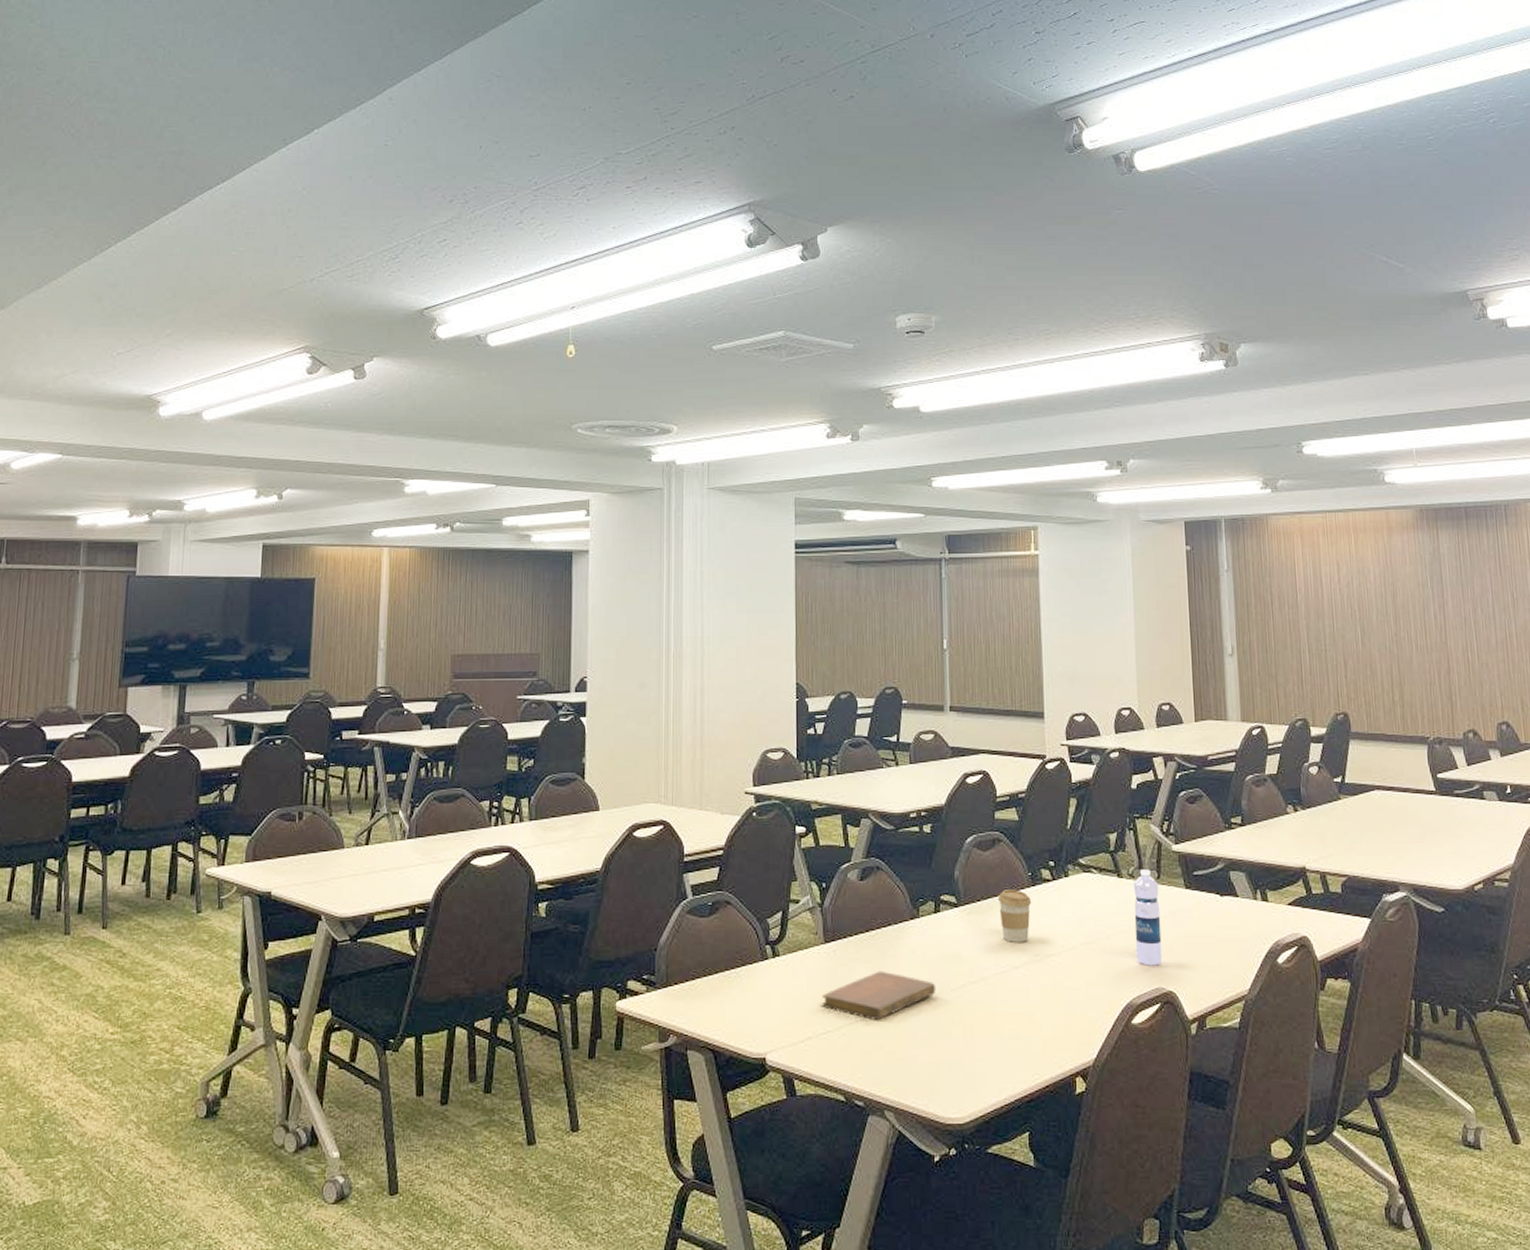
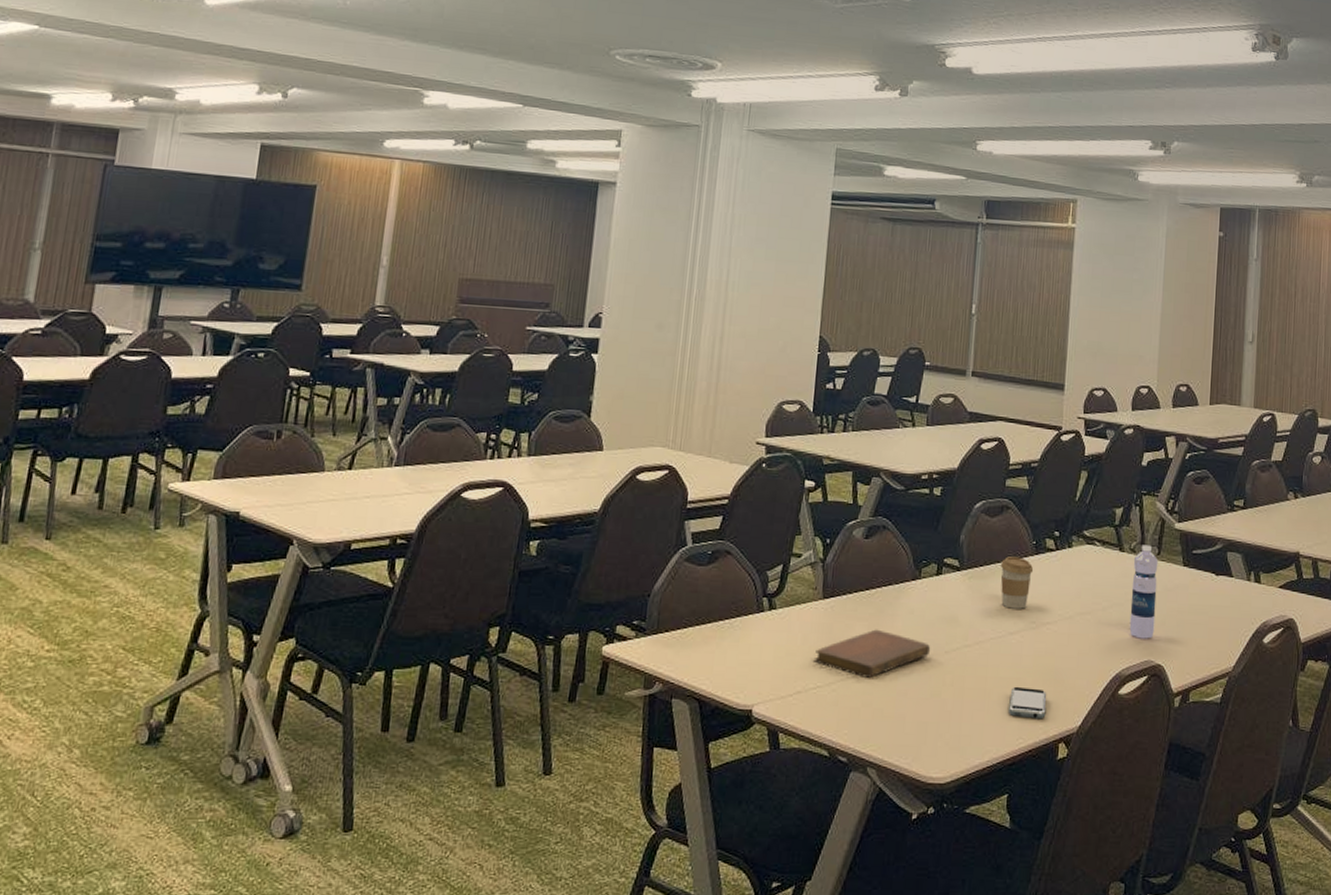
smartphone: none [1021,1021,1060,1054] -> present [1009,686,1047,719]

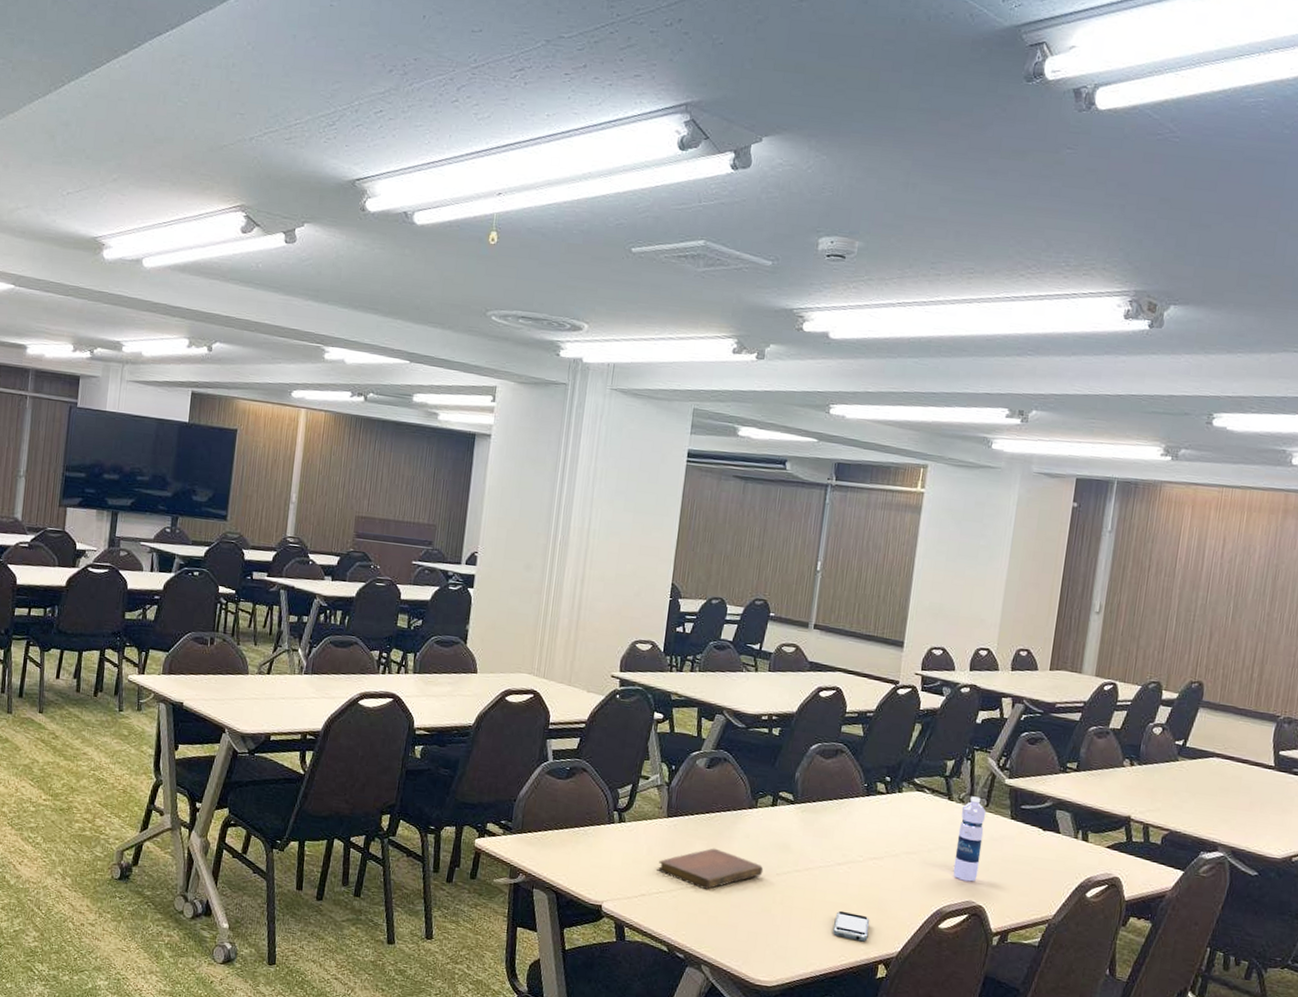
coffee cup: present [1001,556,1034,609] -> none [831,795,864,844]

